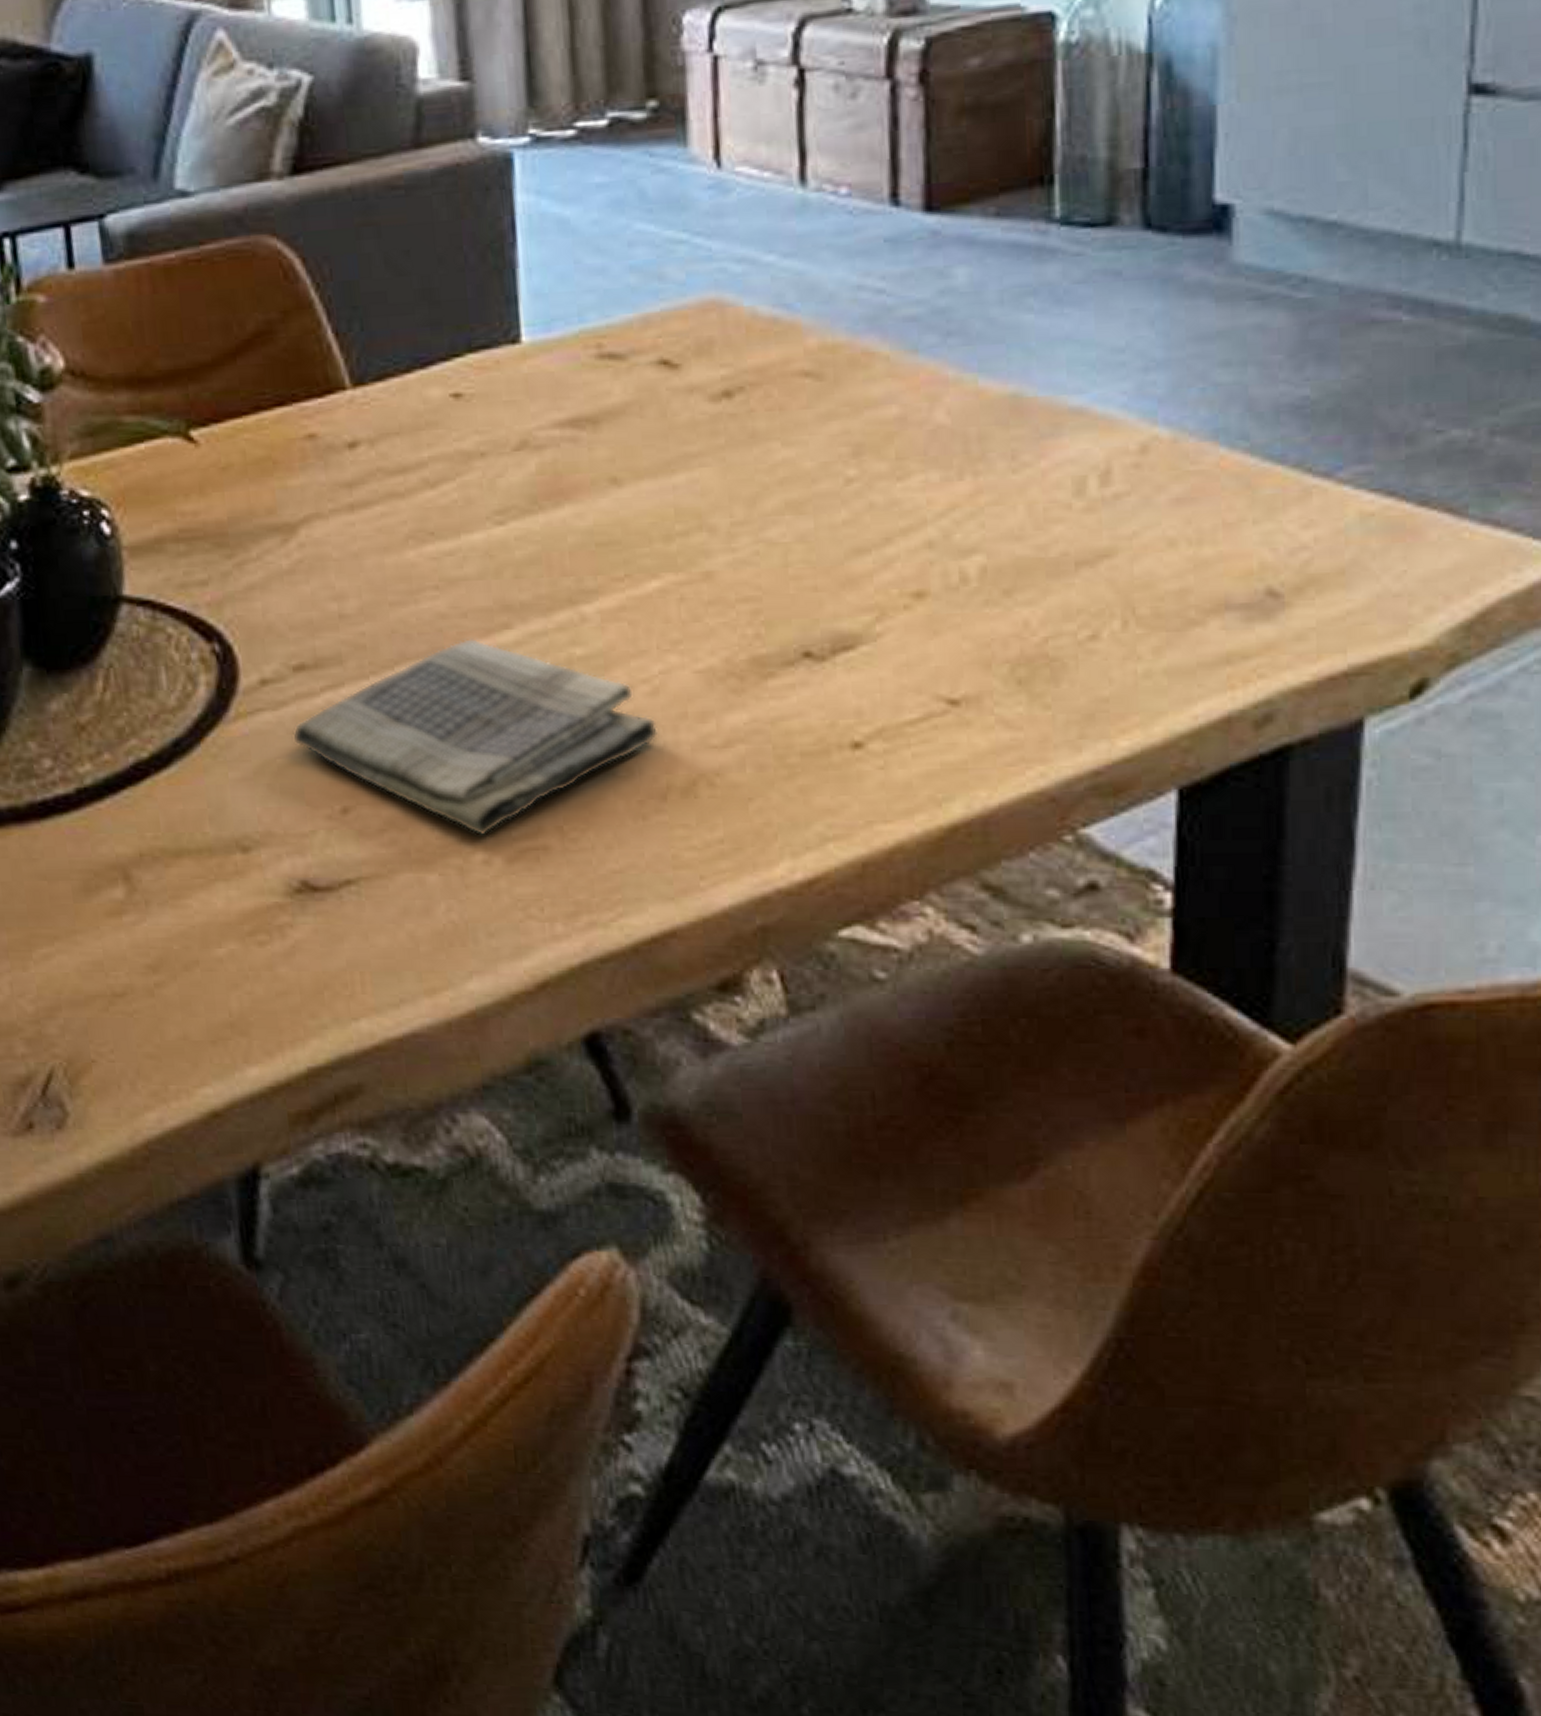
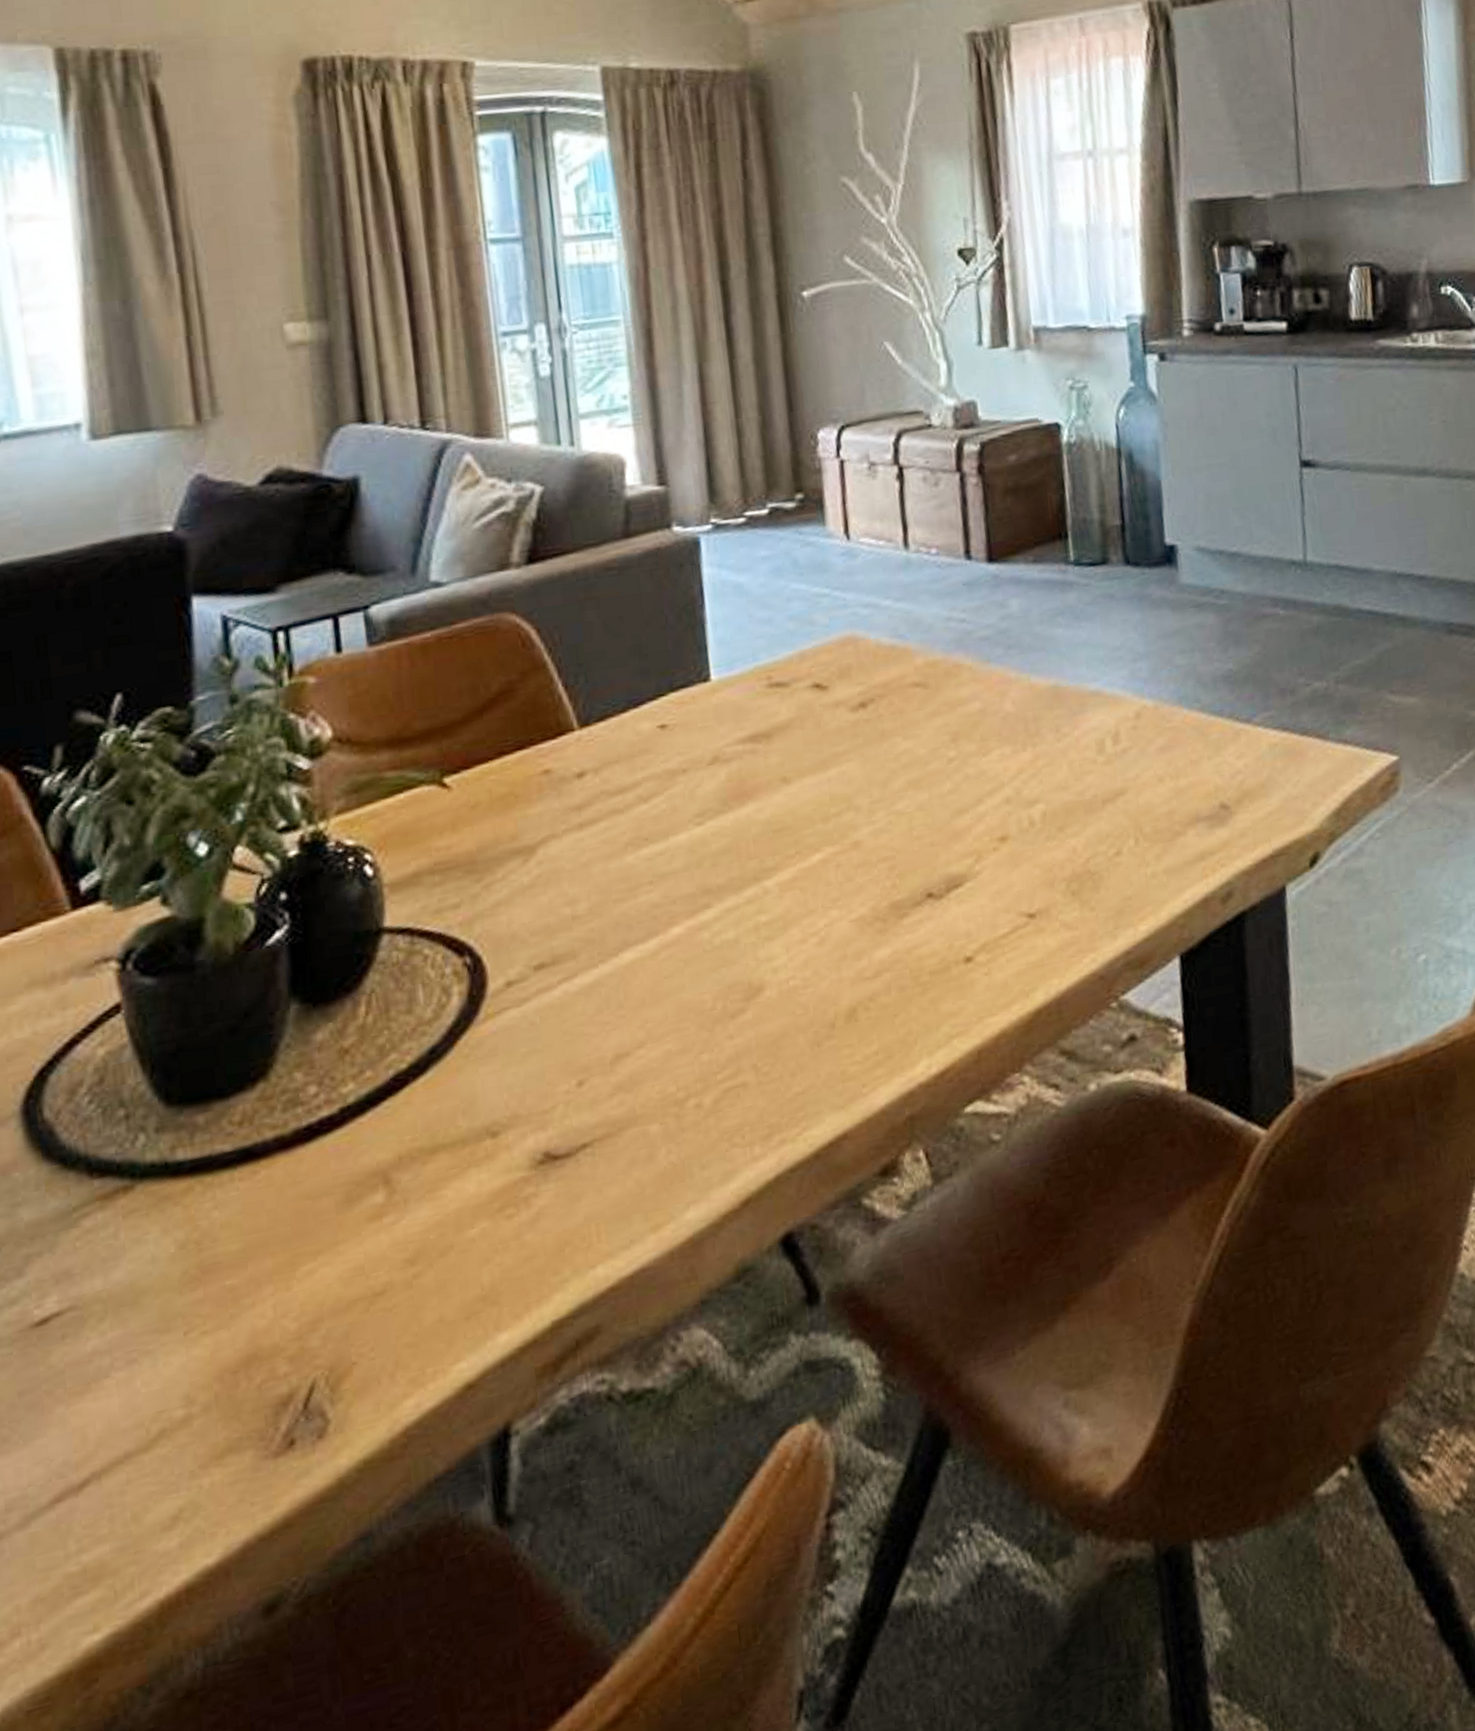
dish towel: present [292,637,659,836] -> none [534,919,827,1085]

